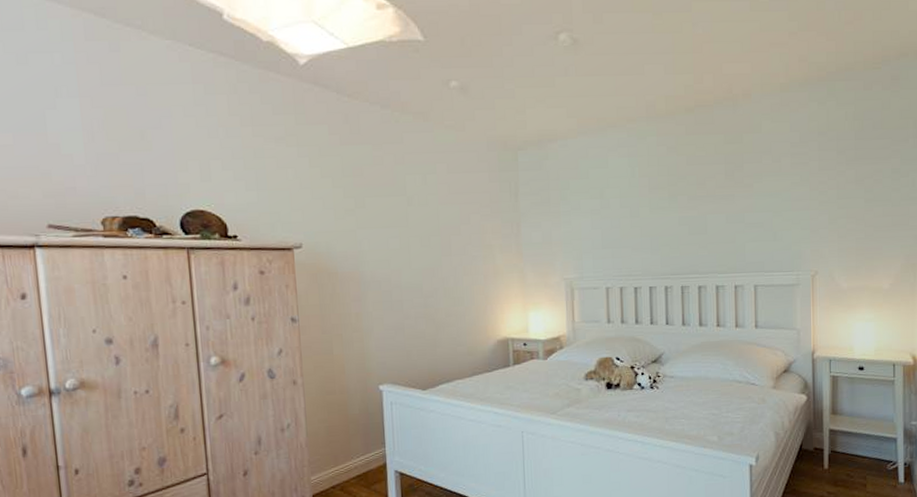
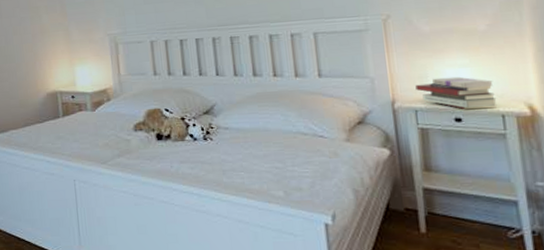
books: none [832,329,891,360] -> present [415,76,498,110]

